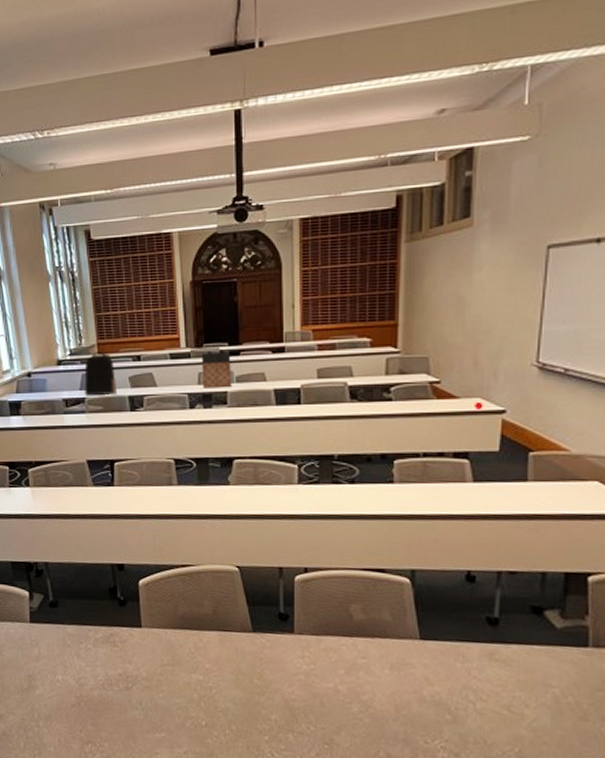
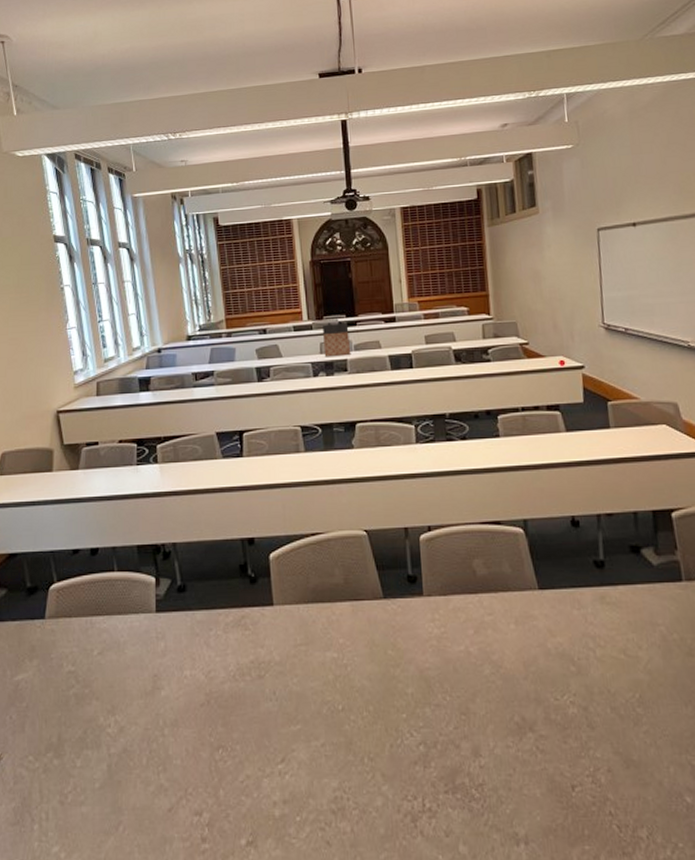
backpack: present [84,351,116,395] -> none [213,325,244,368]

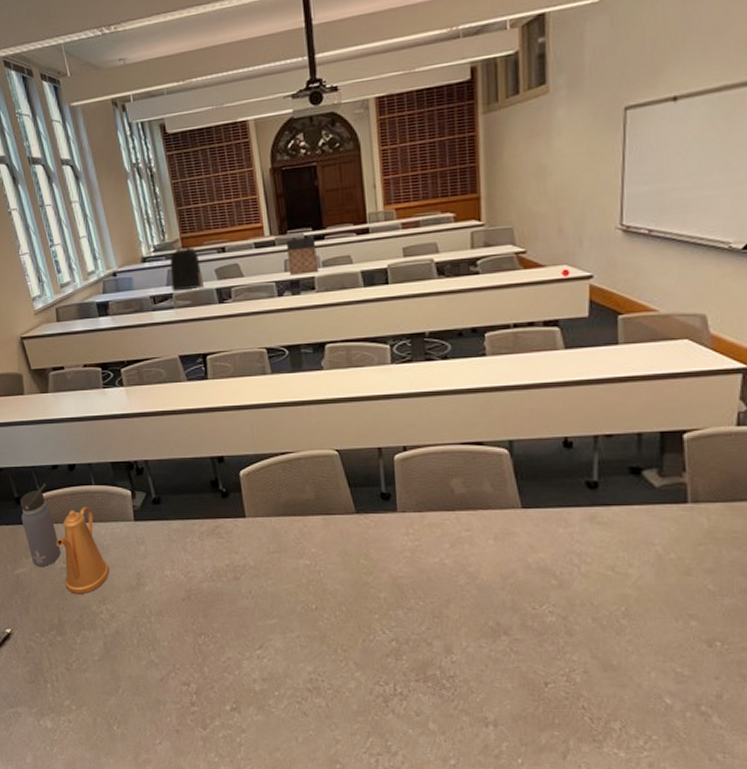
water bottle: none [30,570,70,672] -> present [20,483,61,567]
coffee pot: none [66,596,124,704] -> present [56,506,110,595]
backpack: none [213,325,244,368] -> present [169,245,203,290]

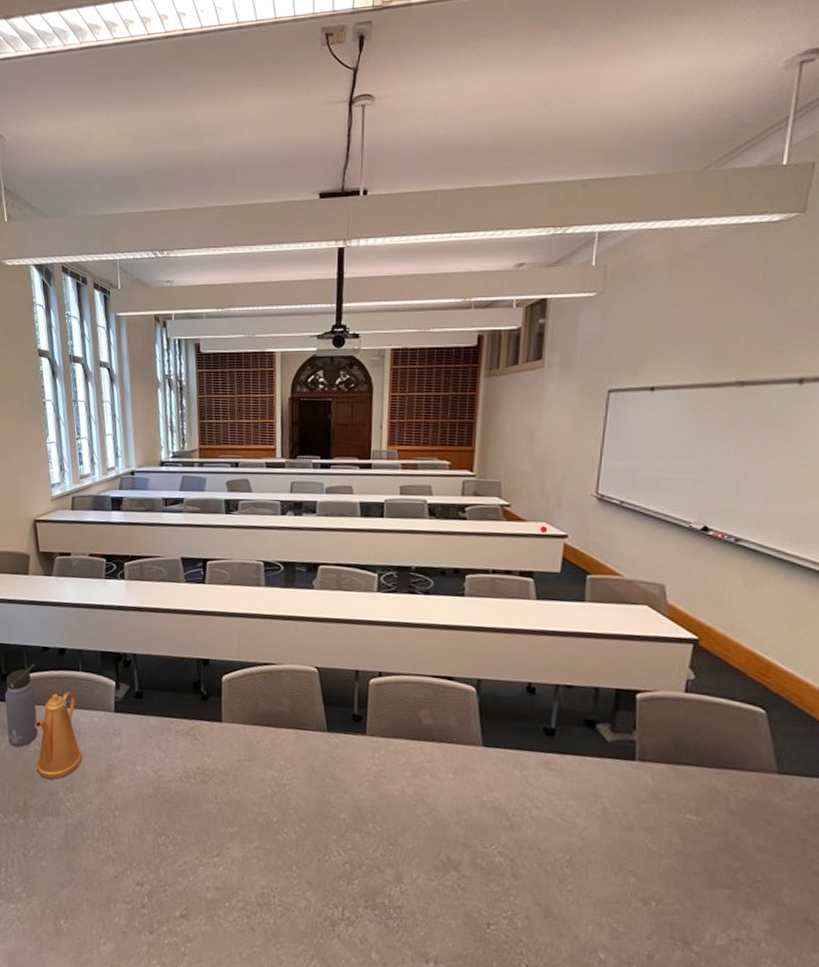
backpack: present [169,245,203,290] -> none [184,455,214,497]
bag: present [285,235,318,275] -> none [294,462,322,498]

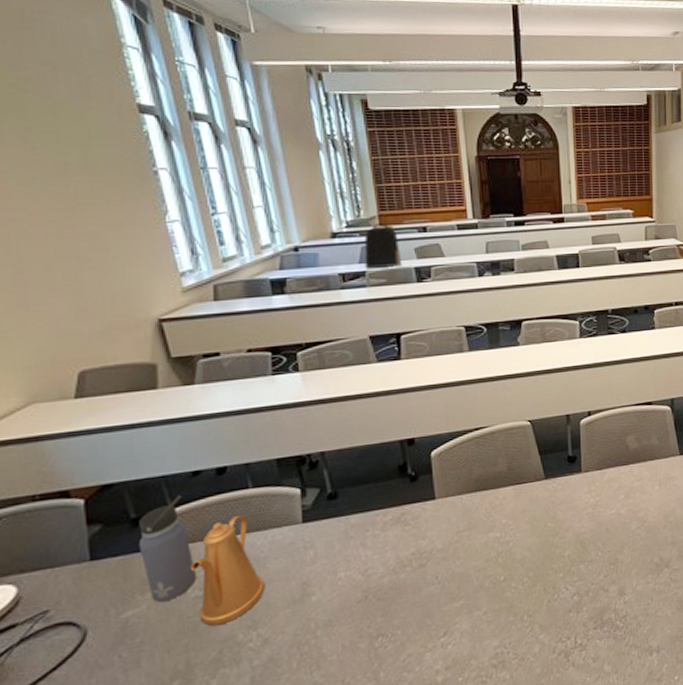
backpack: none [184,455,214,497] -> present [364,222,401,268]

